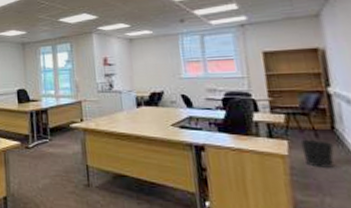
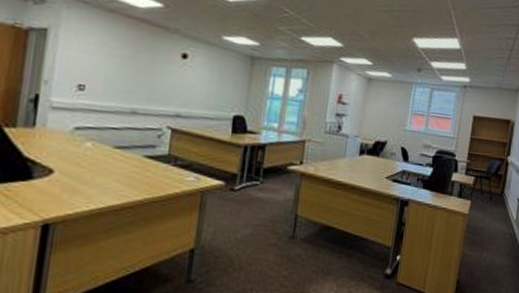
wastebasket: present [300,139,334,168] -> none [478,200,499,227]

